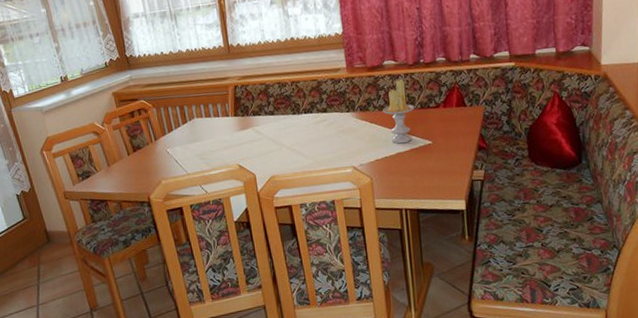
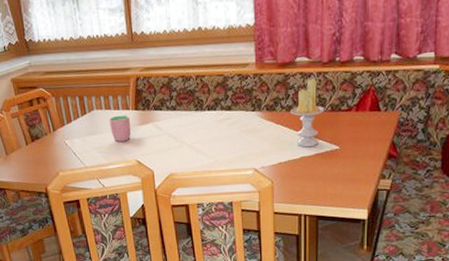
cup: none [209,121,232,148] -> present [109,115,132,142]

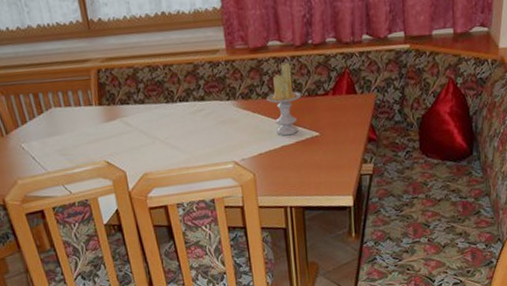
cup: present [109,115,132,142] -> none [70,111,97,142]

